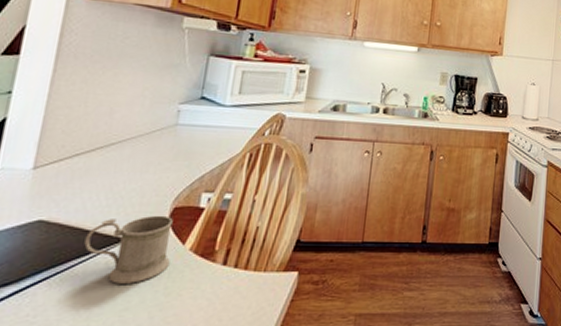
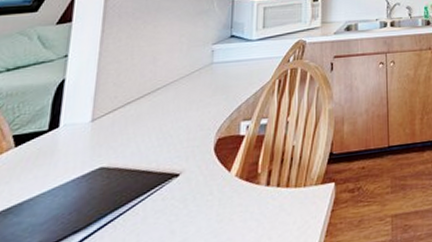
mug: present [84,215,173,284] -> none [142,147,219,218]

